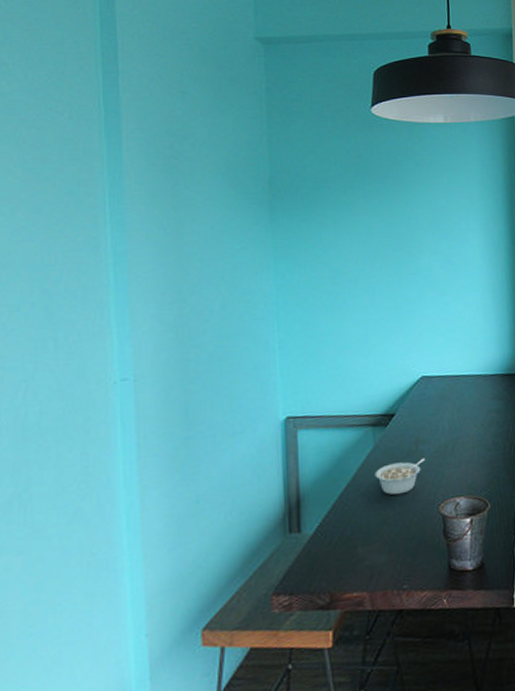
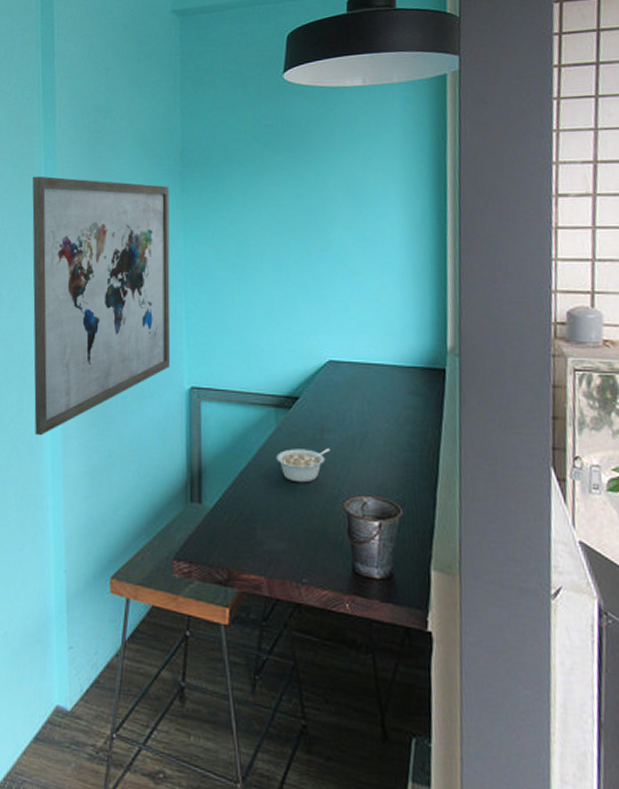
wall art: none [94,205,264,493] -> present [32,176,171,436]

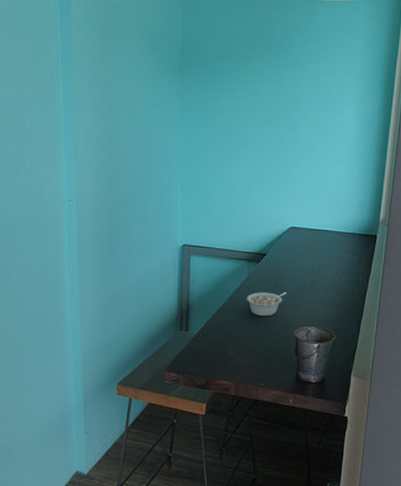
wall art: present [32,176,171,436] -> none [51,62,170,280]

